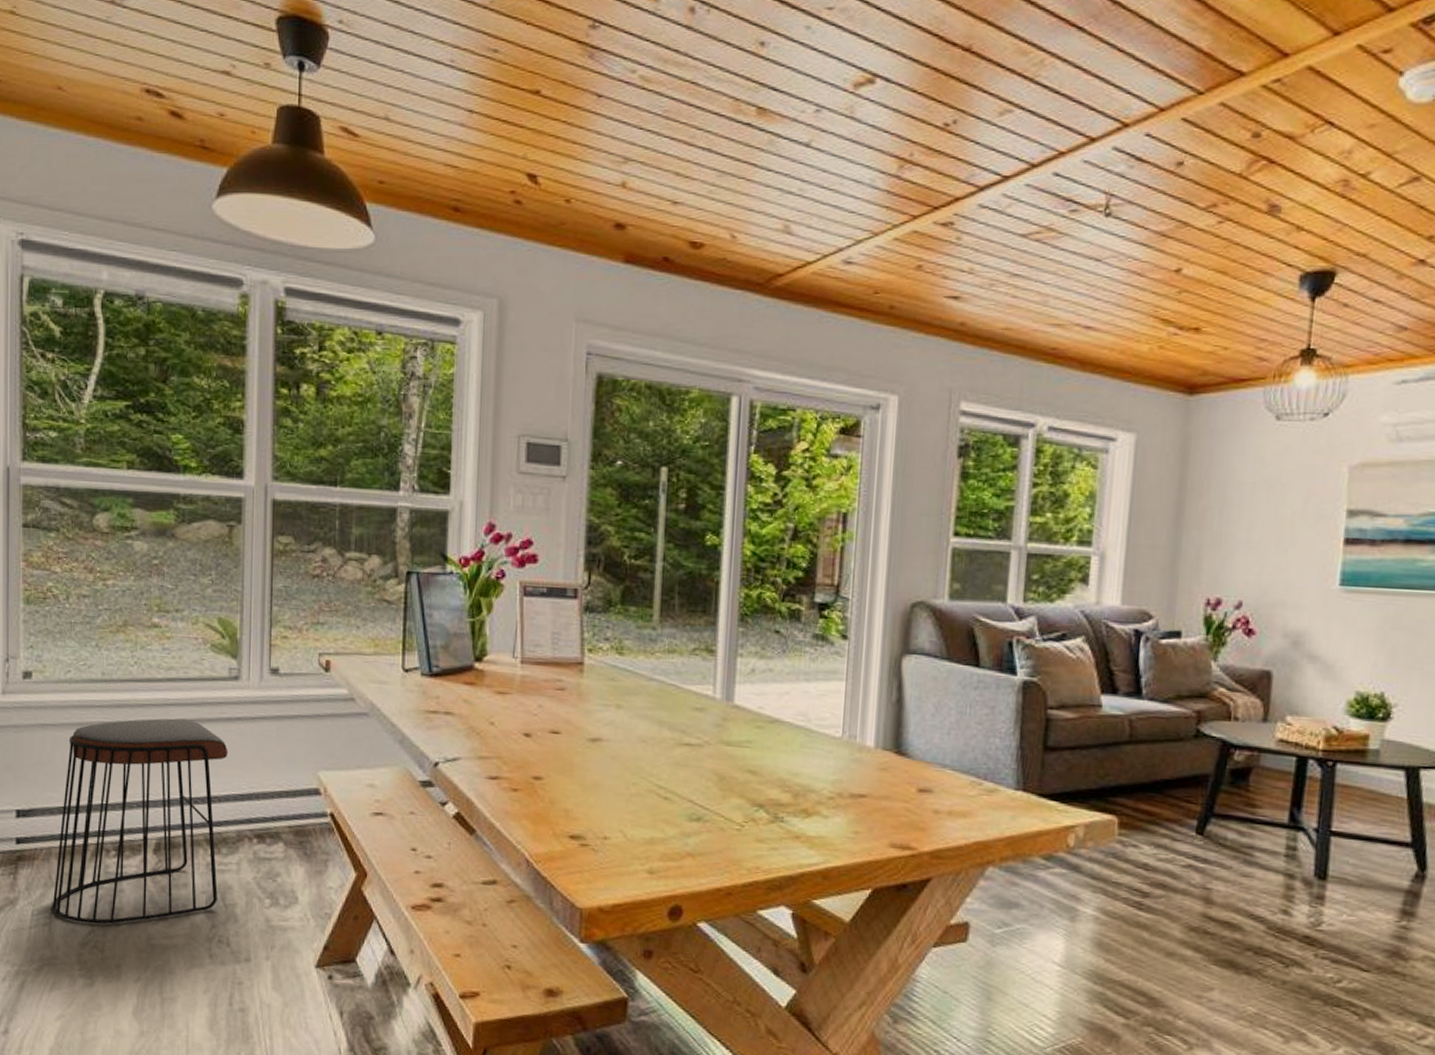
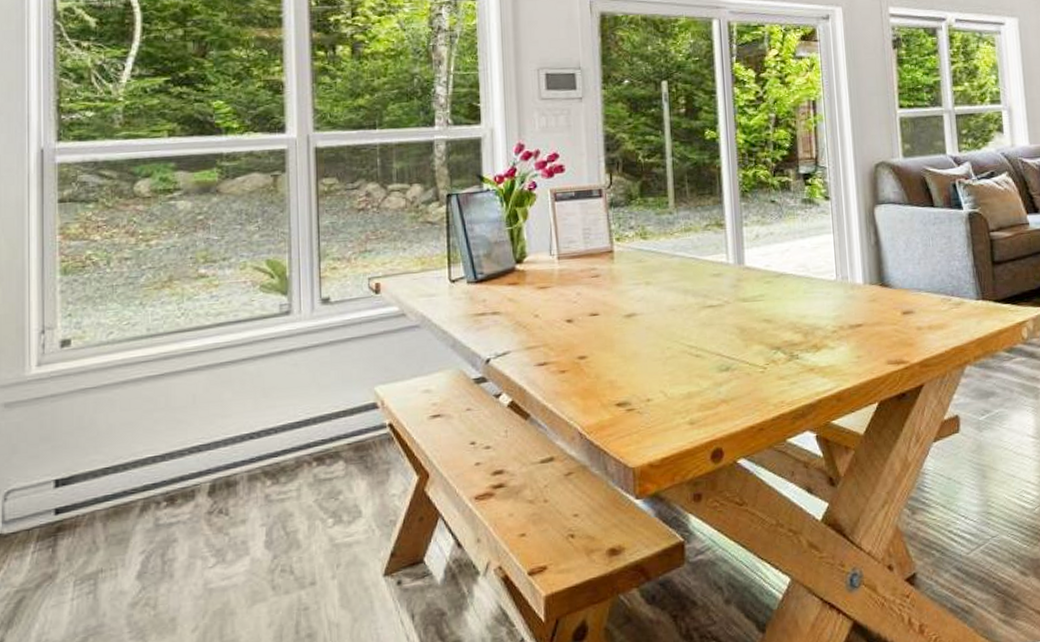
stool: present [52,718,228,924] -> none [97,359,283,583]

